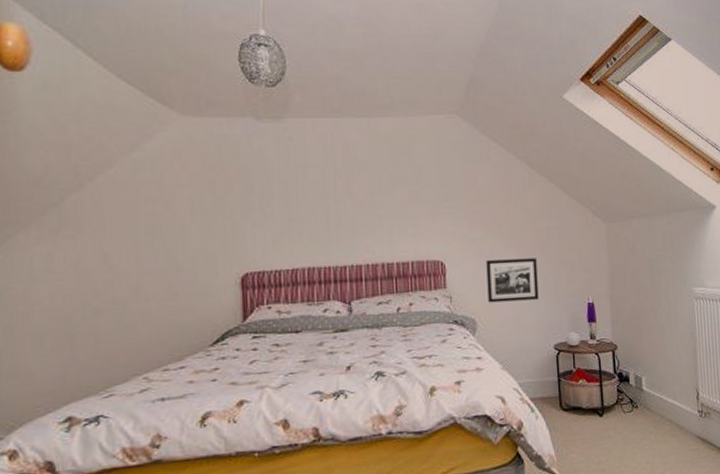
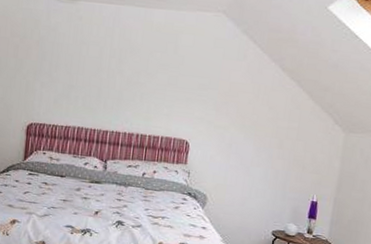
picture frame: present [486,258,539,303] -> none [221,147,272,189]

